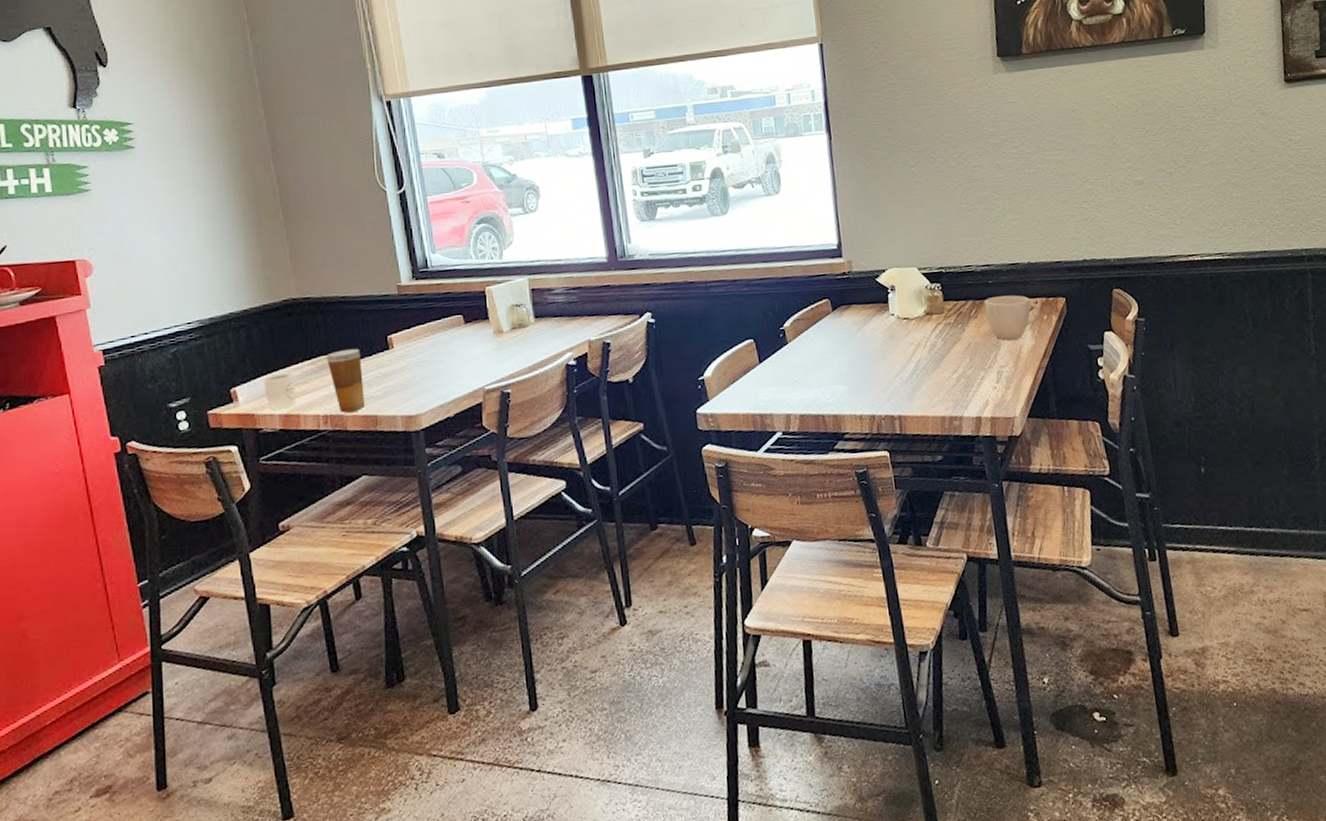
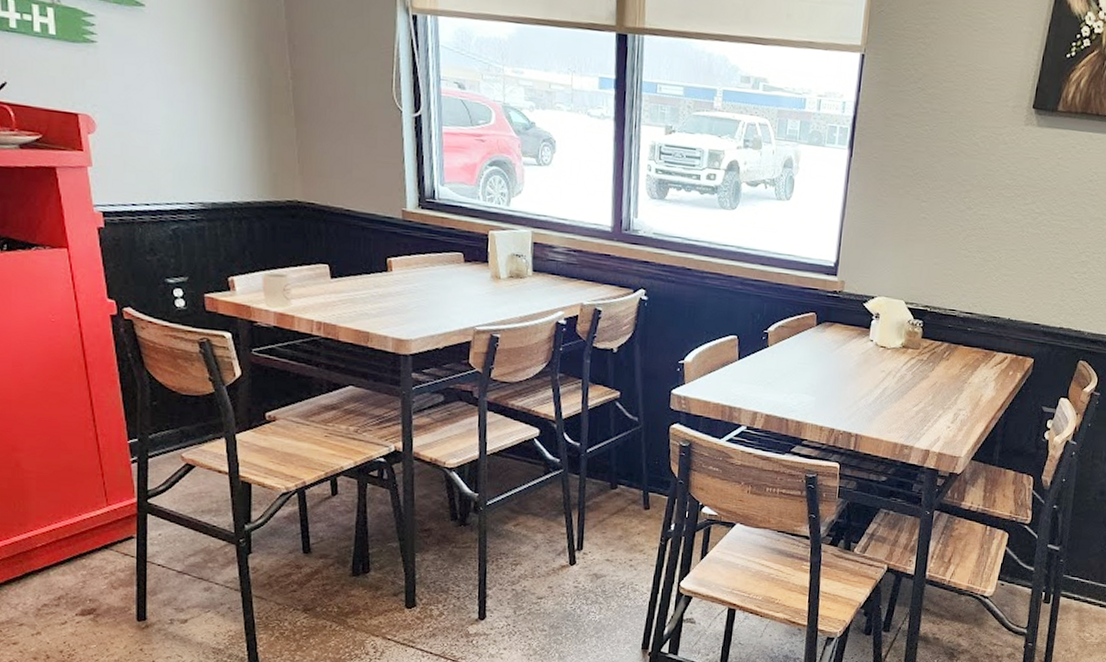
beverage cup: present [326,348,365,414] -> none [325,262,360,326]
cup: present [984,295,1041,340] -> none [956,344,1008,388]

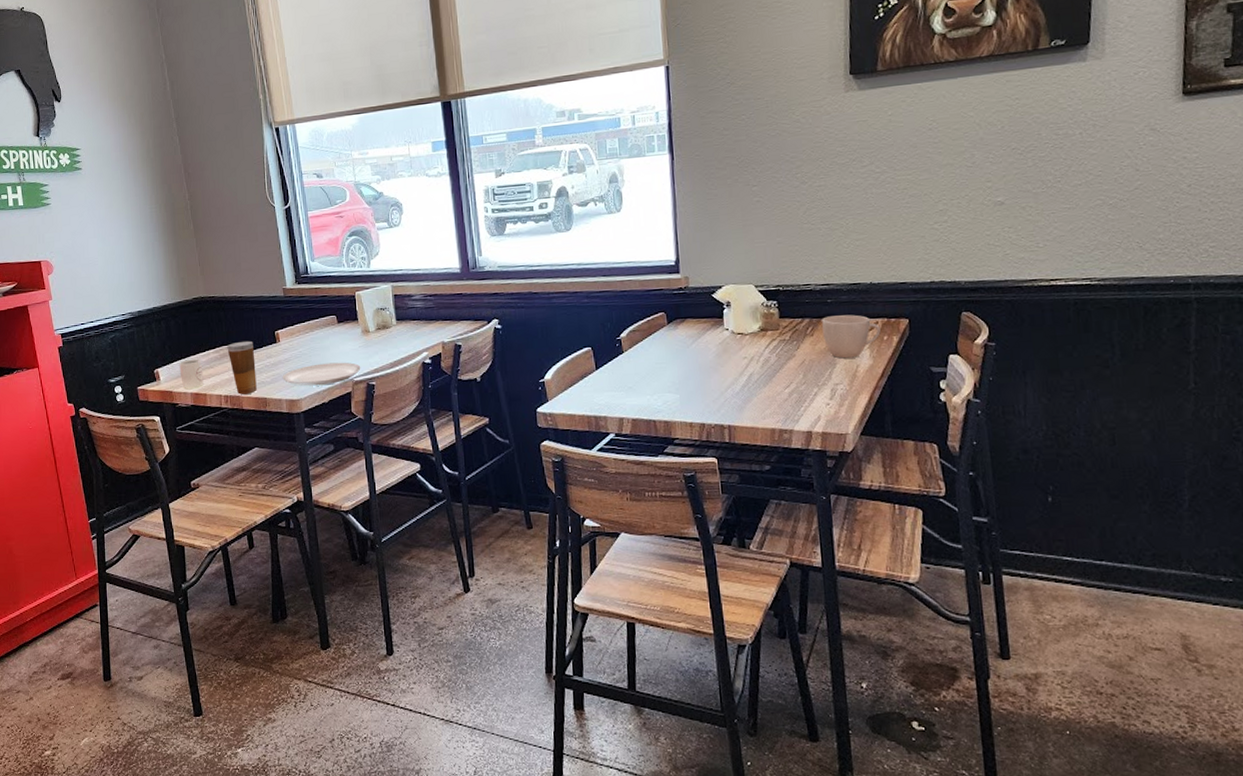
beverage cup: none [325,262,360,326] -> present [227,340,257,396]
plate: none [390,303,486,330] -> present [282,362,361,387]
cup: none [956,344,1008,388] -> present [821,314,881,359]

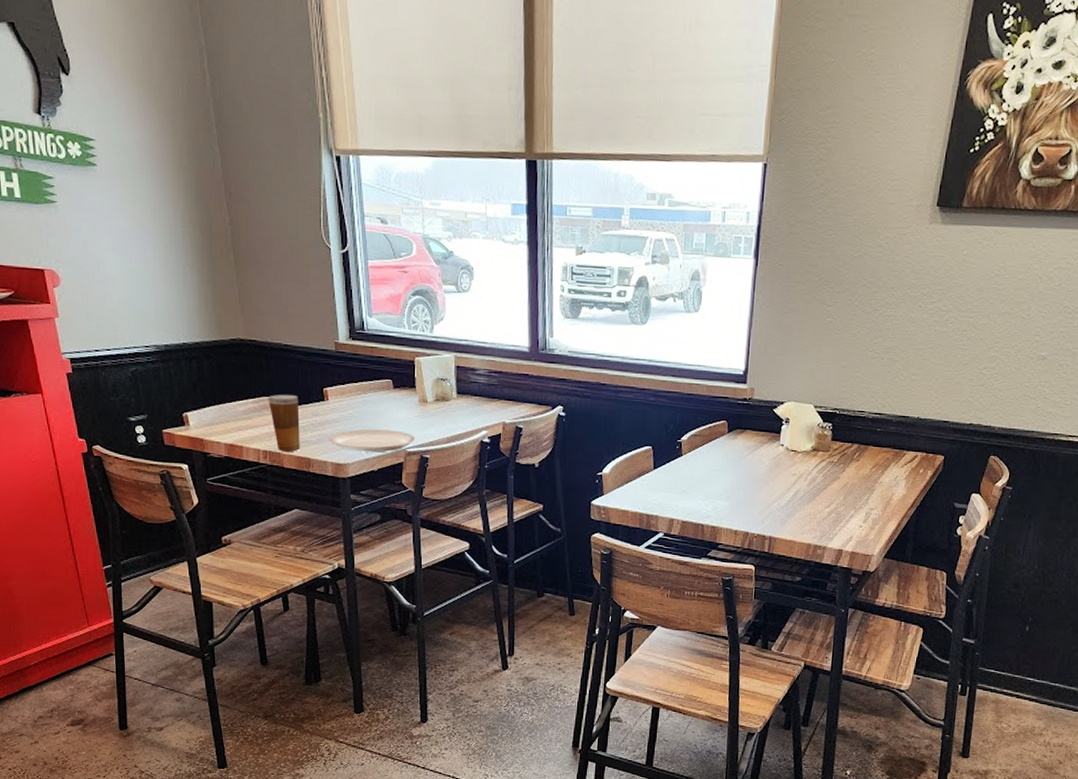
mug: present [179,359,204,390] -> none [212,406,240,440]
cup: present [821,314,881,359] -> none [867,444,919,486]

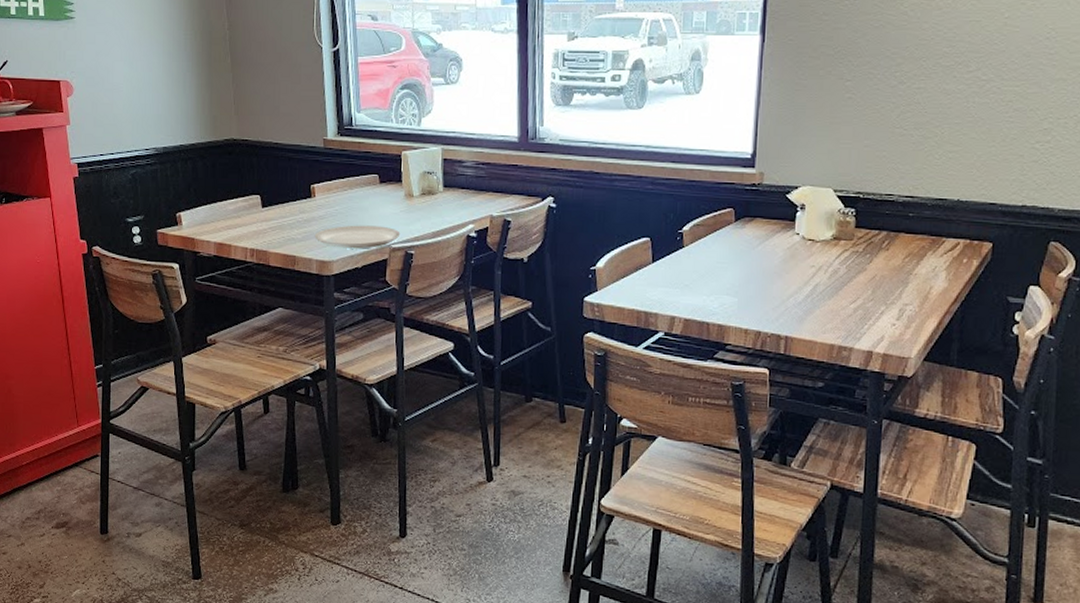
beverage cup: present [268,394,300,453] -> none [257,192,287,251]

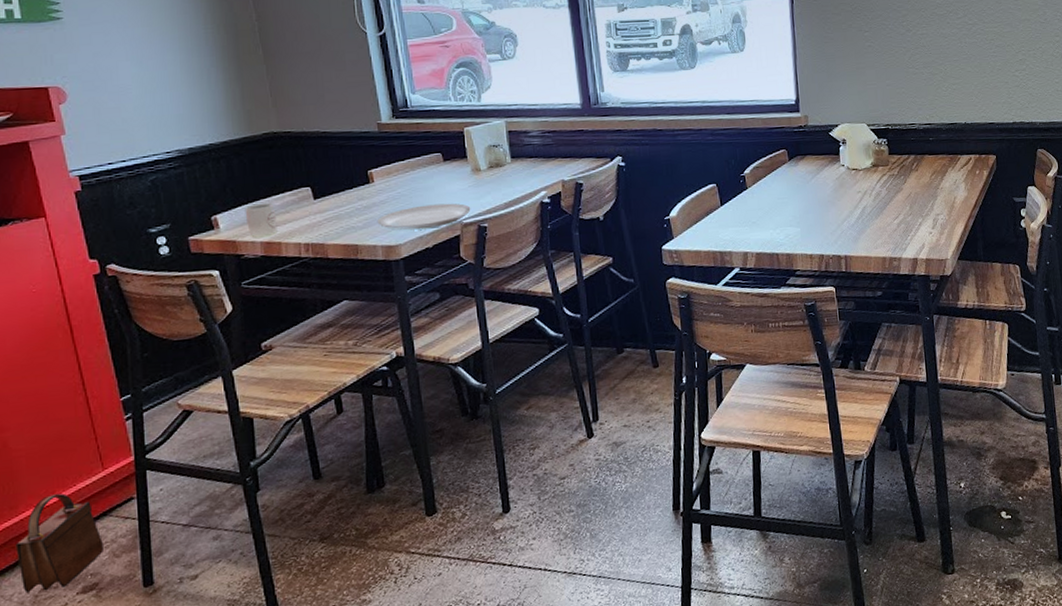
handbag: none [11,440,73,520] -> present [15,493,103,594]
mug: none [204,206,229,238] -> present [245,202,278,238]

